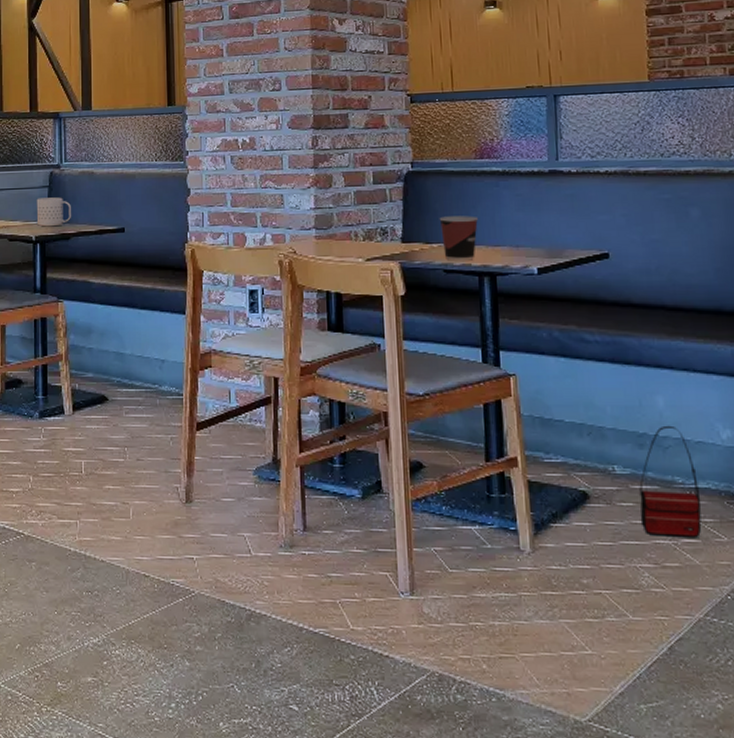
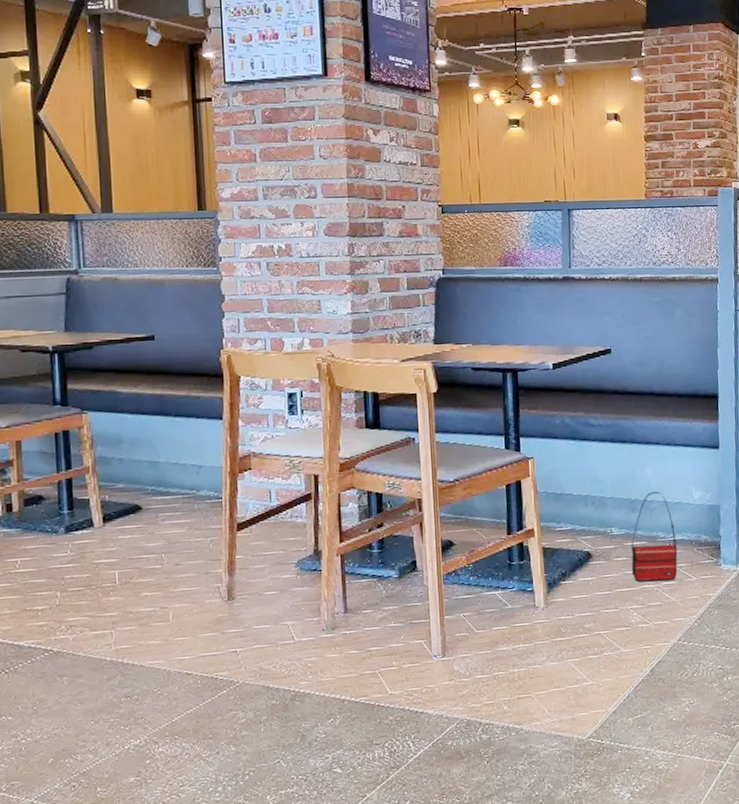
mug: present [36,197,72,227] -> none [52,305,95,336]
cup: present [439,215,479,262] -> none [467,318,503,361]

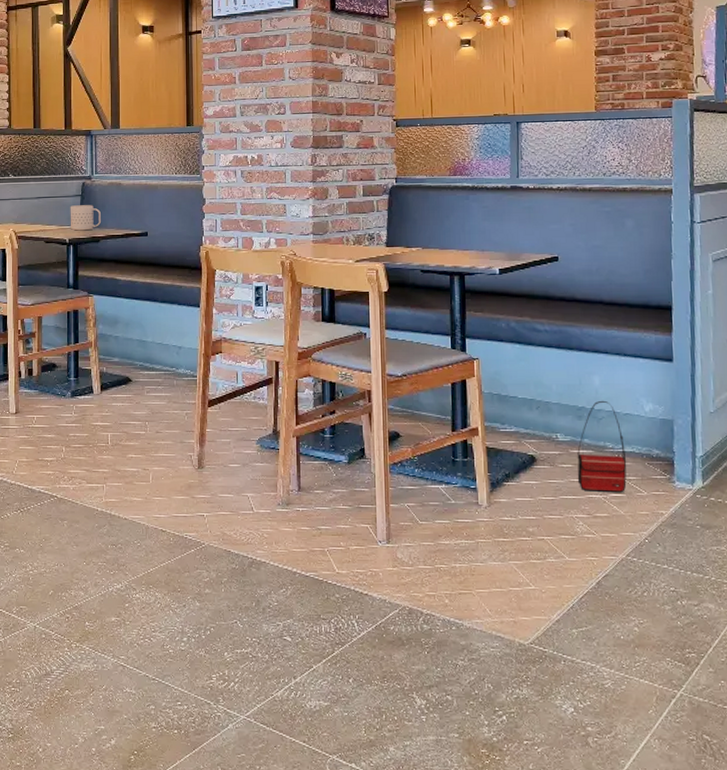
mug: none [52,305,95,336] -> present [70,205,102,231]

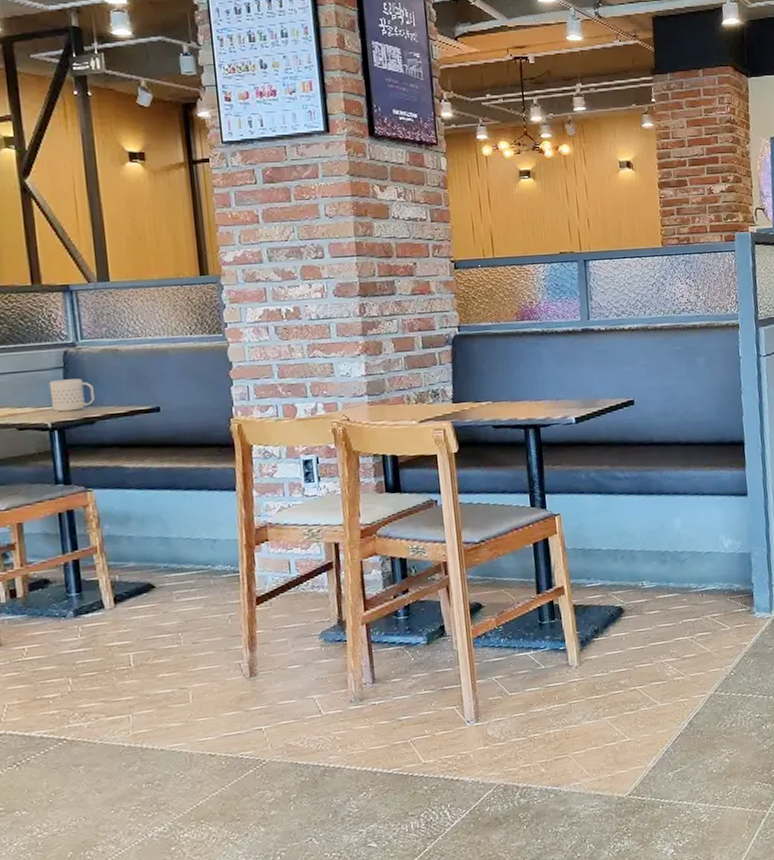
shoulder bag: present [577,400,627,493] -> none [663,541,711,635]

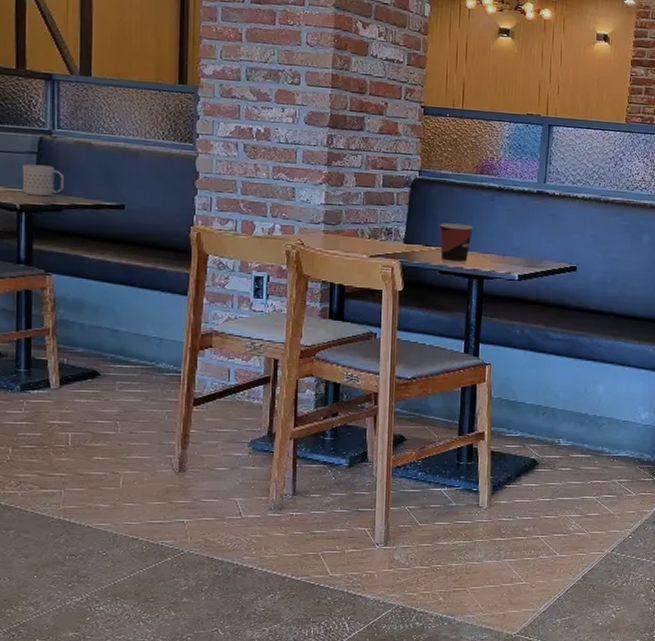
cup: none [486,374,523,418] -> present [439,223,474,265]

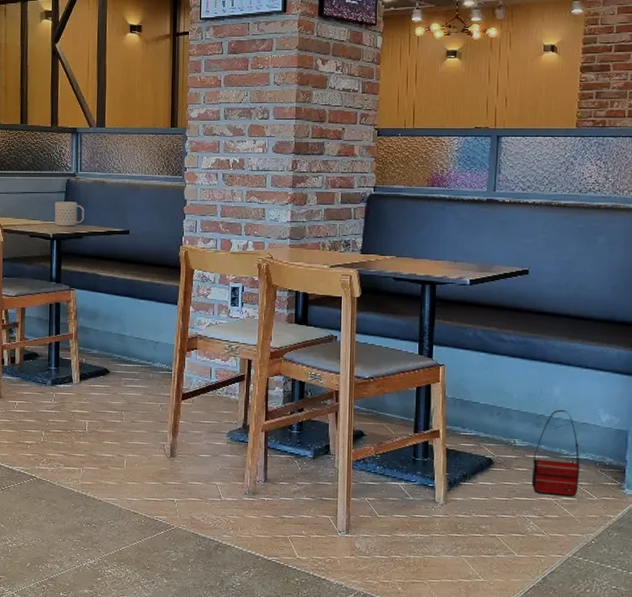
cup: present [439,223,474,265] -> none [393,233,426,272]
shoulder bag: none [574,408,621,494] -> present [531,409,580,497]

